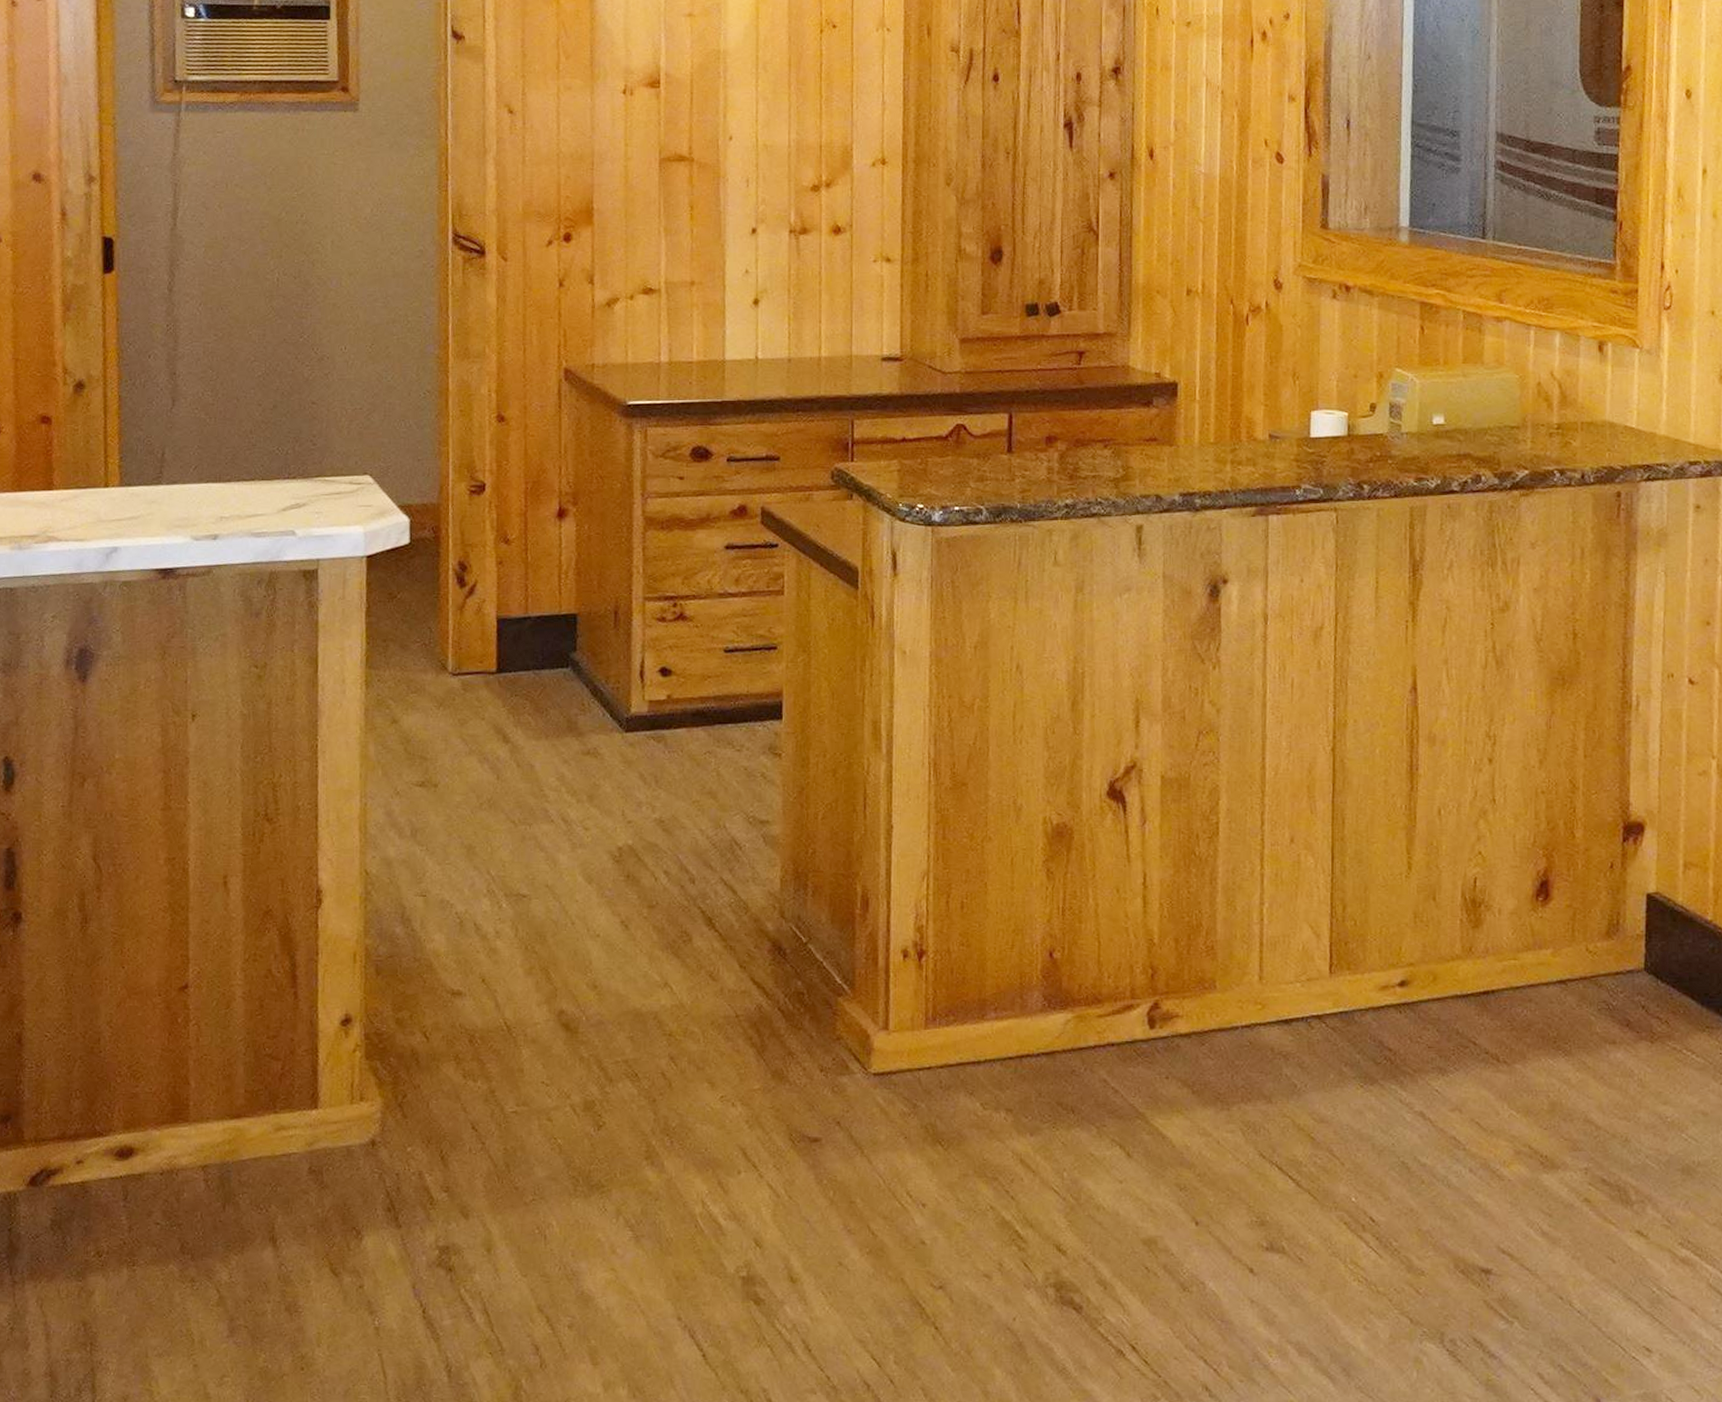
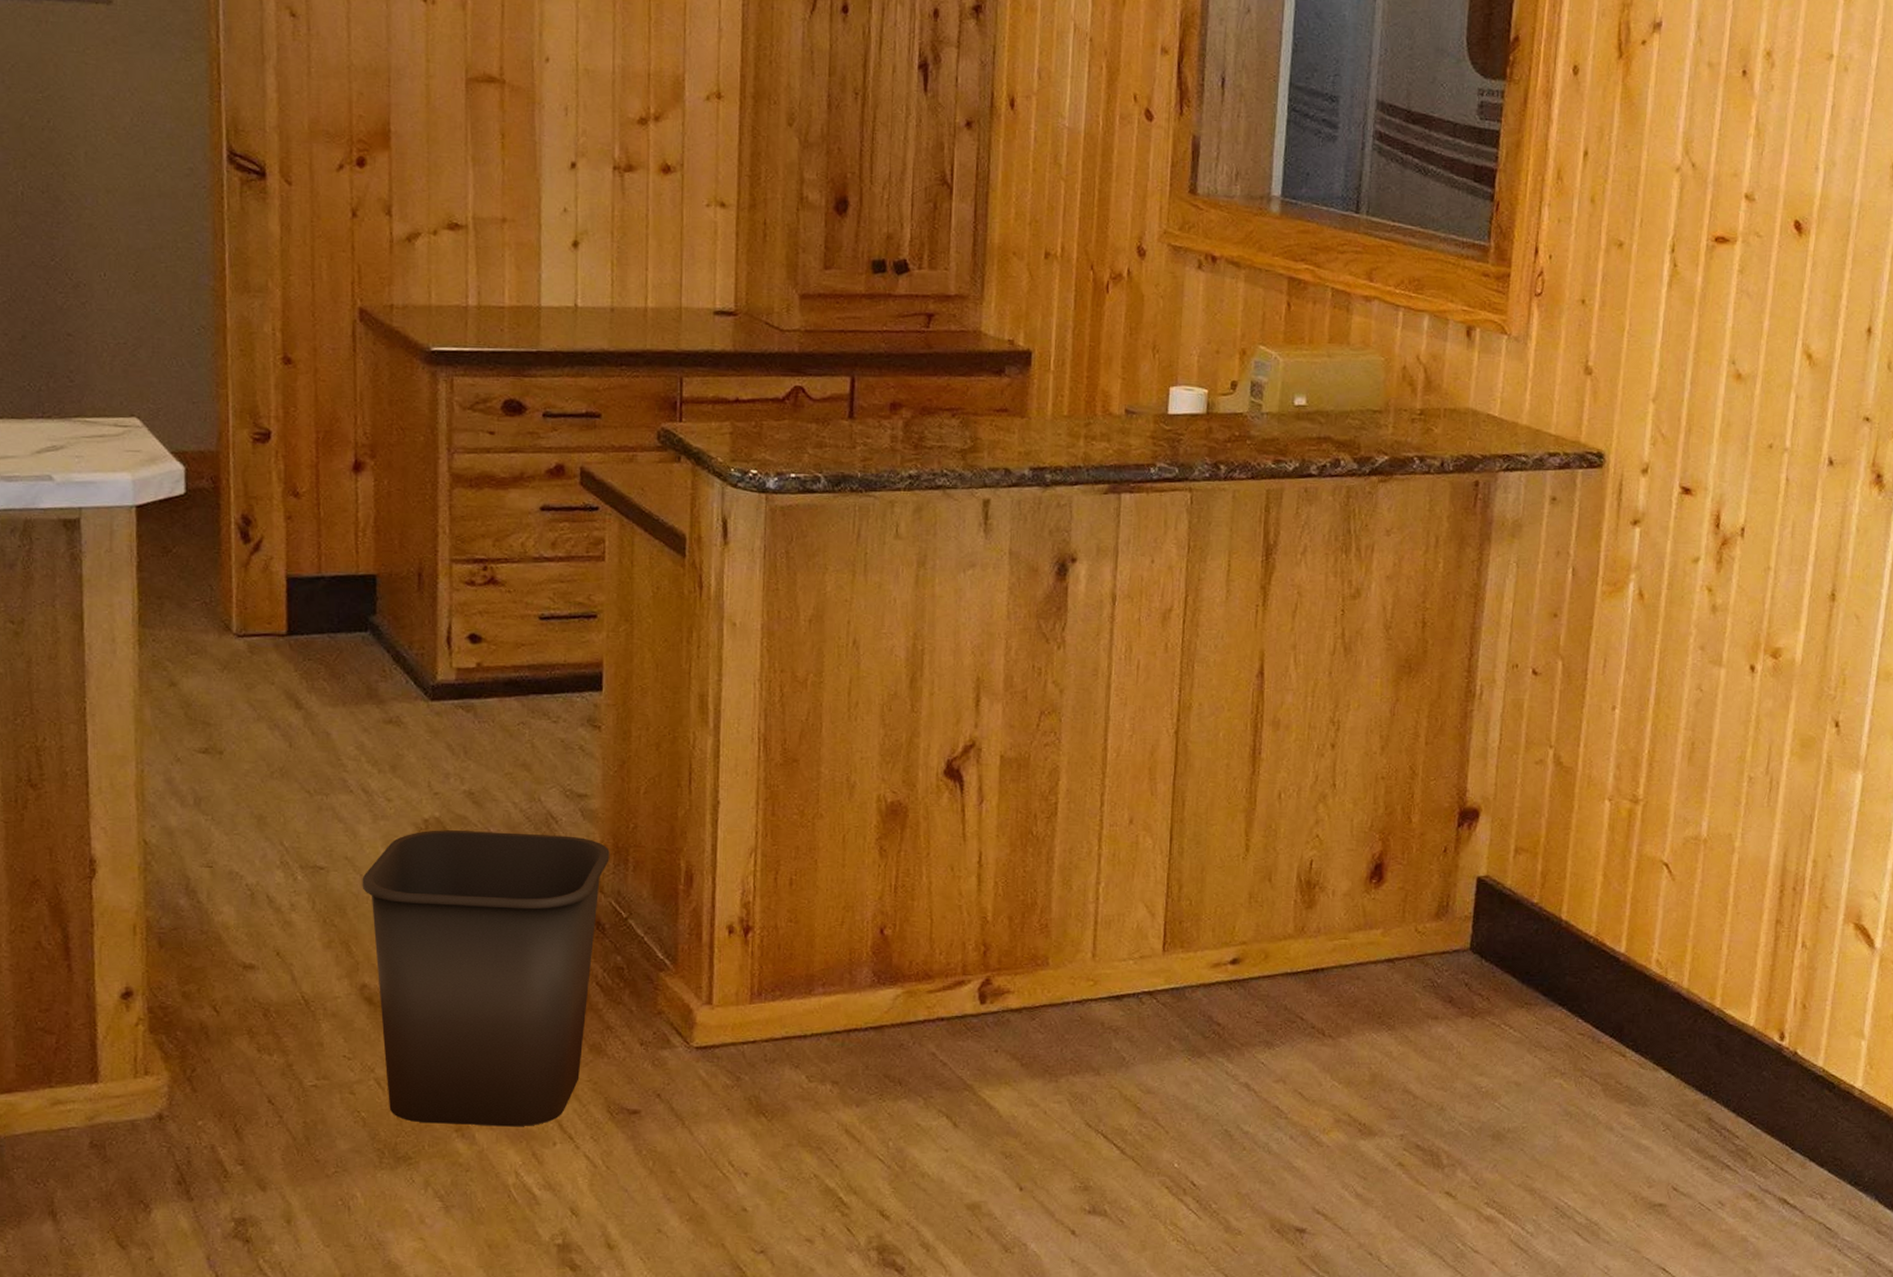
waste bin: none [561,857,790,1155] -> present [362,830,610,1127]

